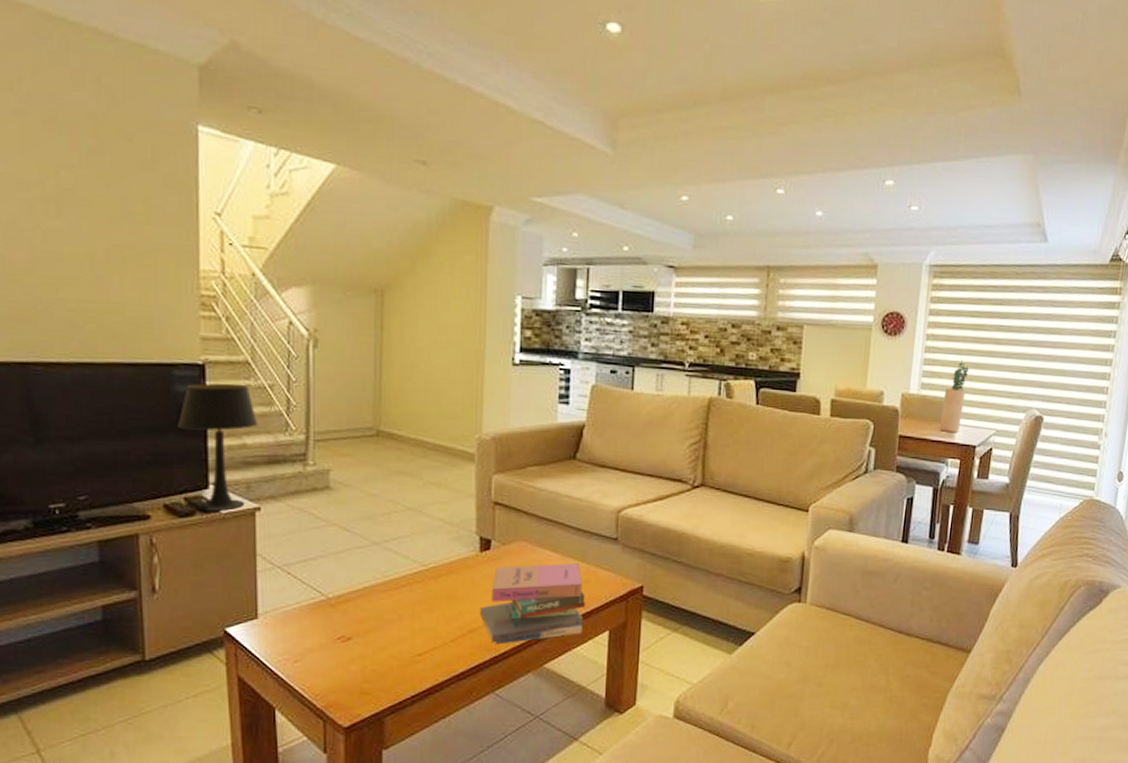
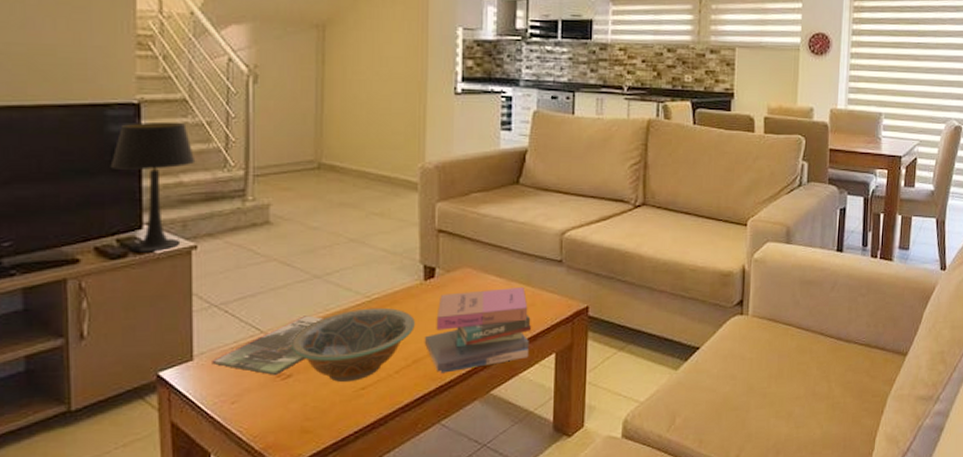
magazine: none [275,581,381,637] -> present [212,315,323,375]
decorative bowl: none [350,576,470,647] -> present [290,307,415,382]
vase: present [939,359,970,434] -> none [866,75,892,145]

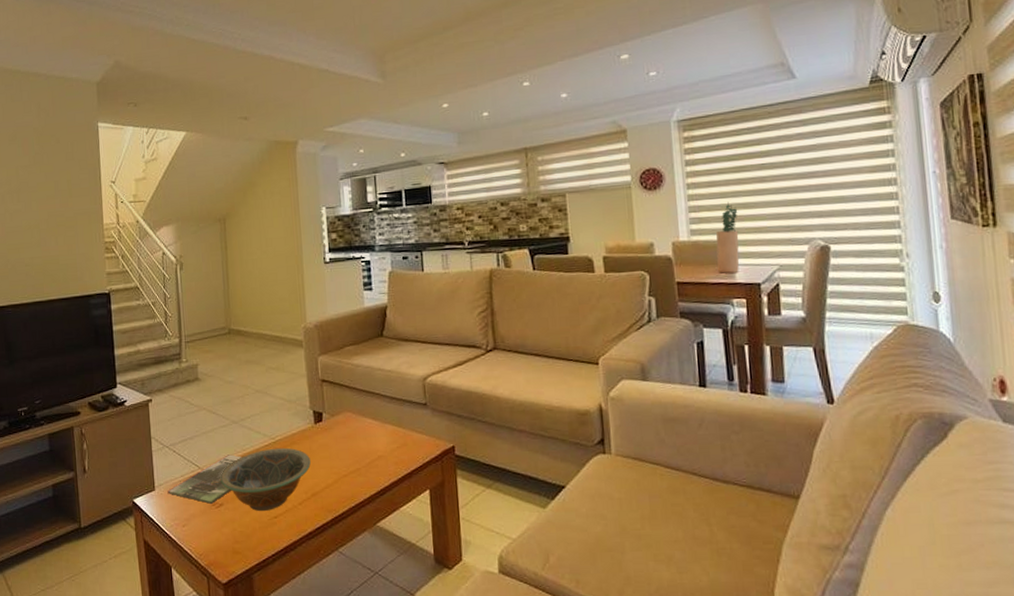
table lamp: present [110,121,196,253] -> none [94,304,147,406]
books: present [424,288,532,374] -> none [318,429,407,506]
vase: none [866,75,892,145] -> present [716,202,740,274]

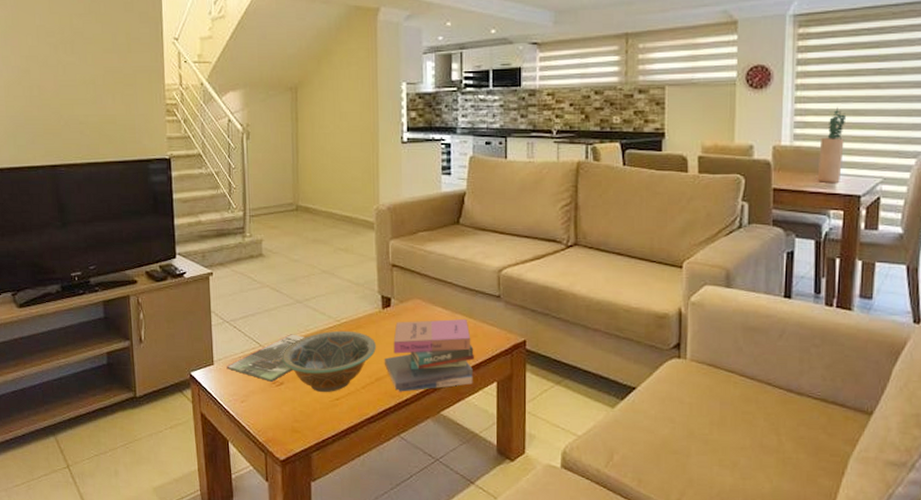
books: none [318,429,407,506] -> present [384,319,475,392]

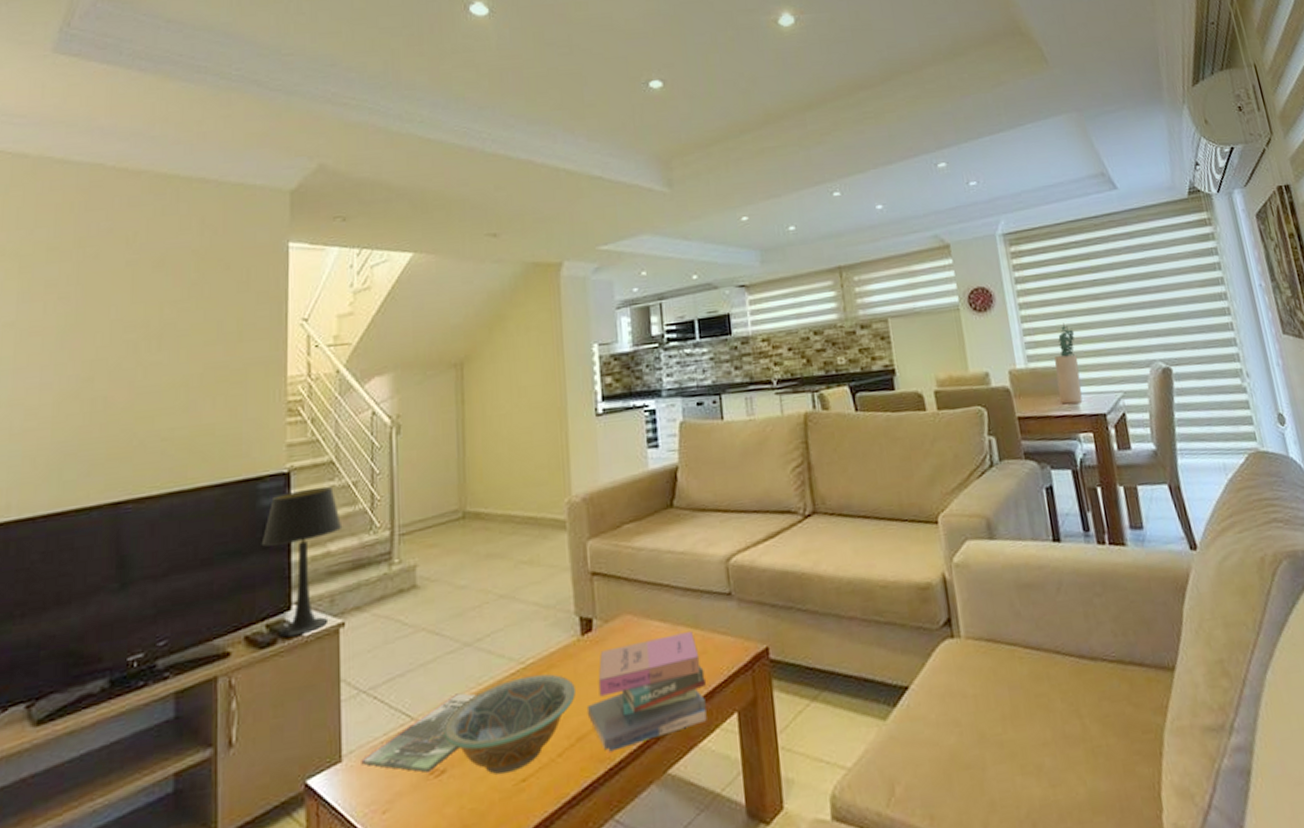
table lamp: none [153,172,209,277] -> present [261,487,343,639]

